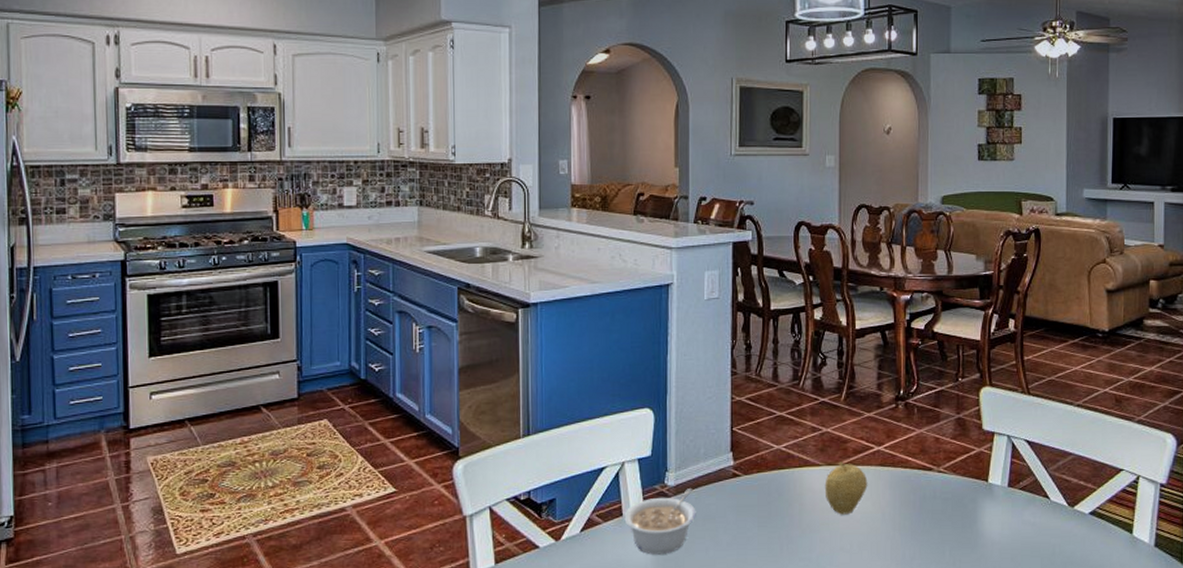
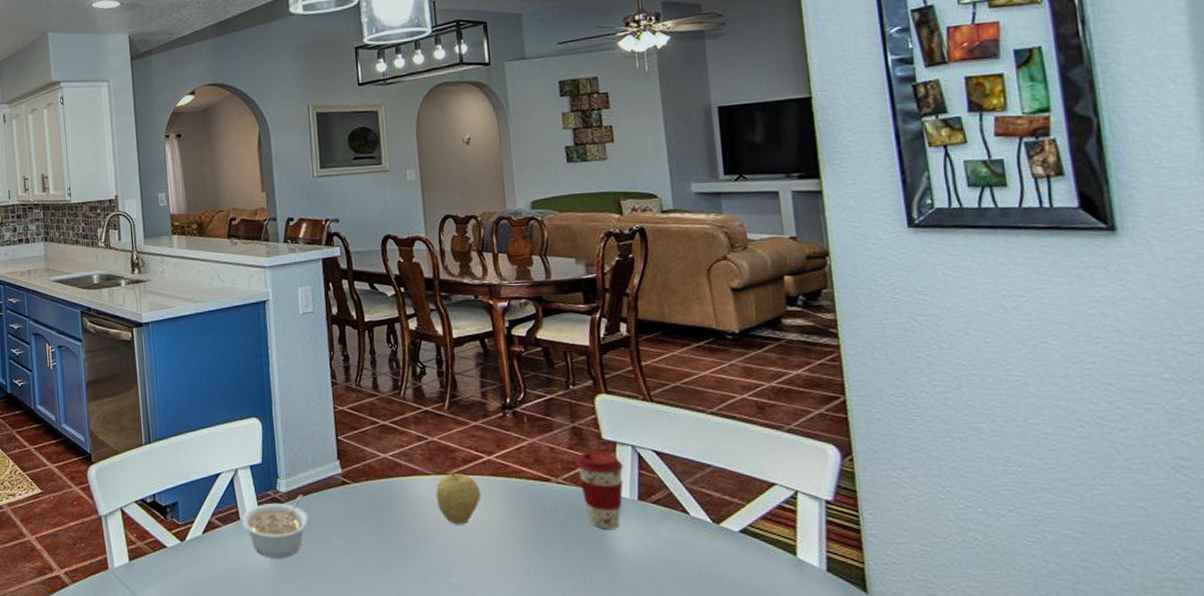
coffee cup: none [957,442,998,515] -> present [575,452,624,529]

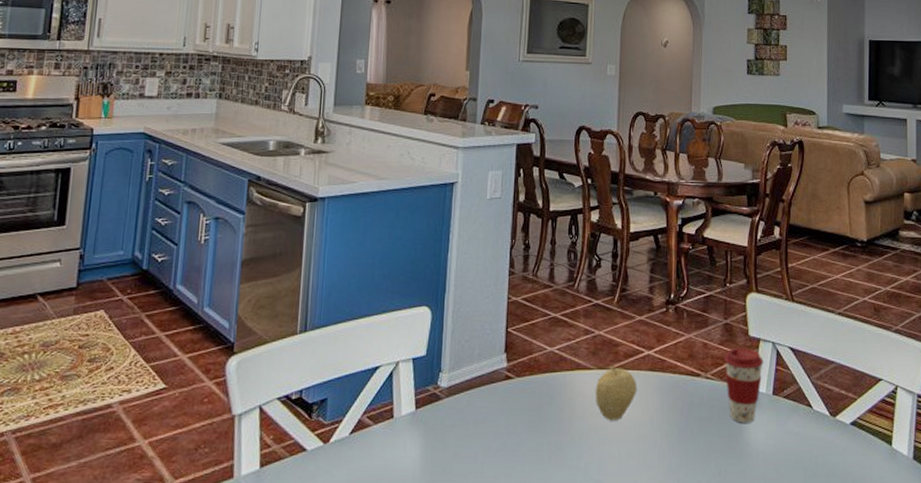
legume: present [241,495,310,558] -> none [395,390,467,460]

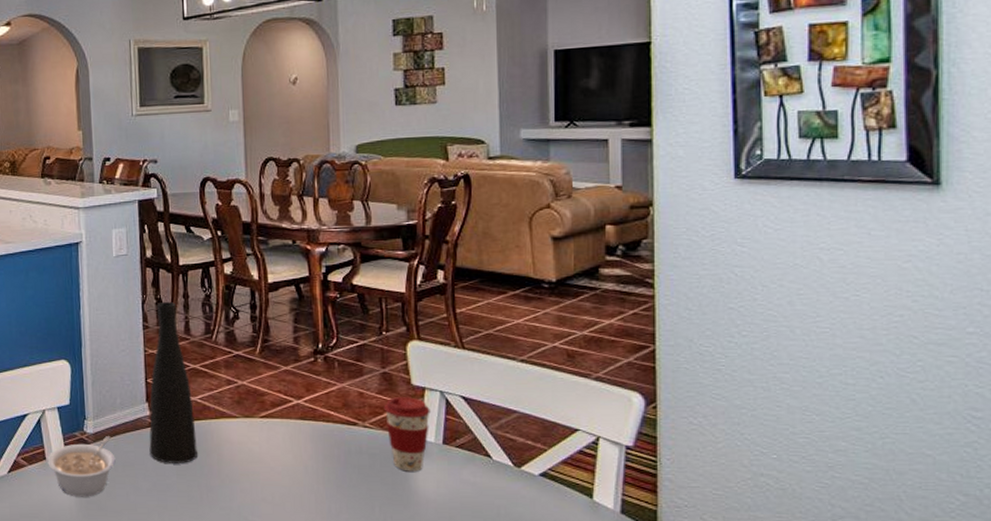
legume: none [395,390,467,460] -> present [47,436,116,497]
vase: none [502,247,551,419] -> present [149,301,197,463]
fruit: present [595,365,637,421] -> none [242,414,288,466]

